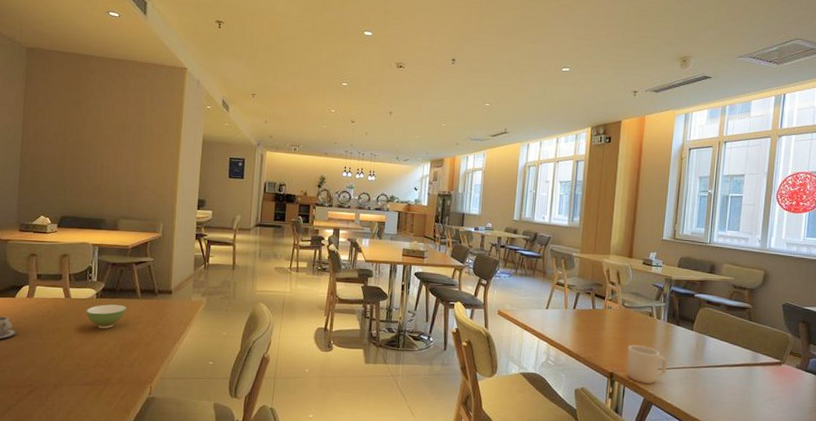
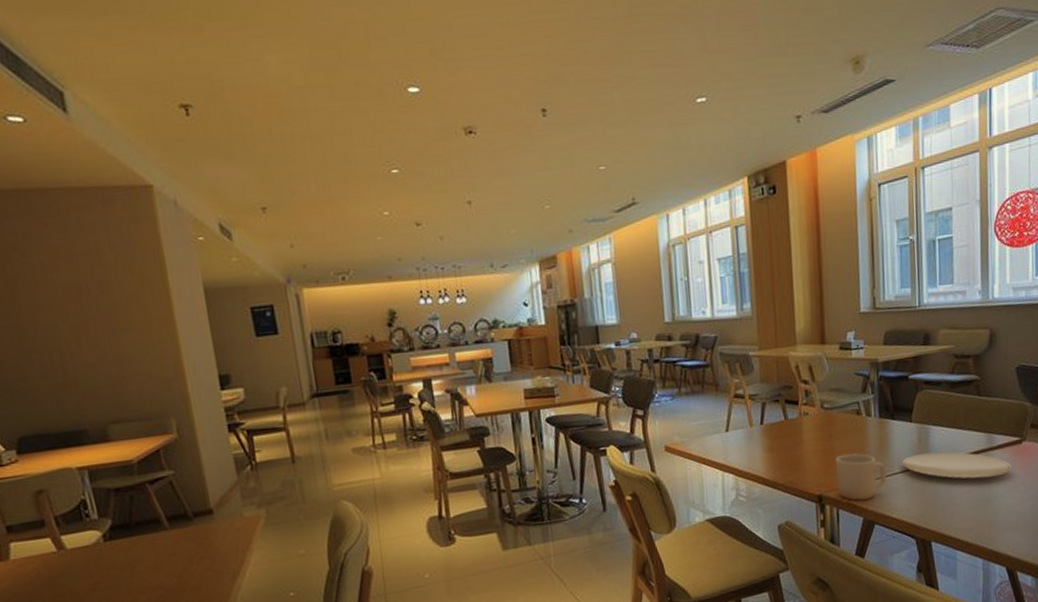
bowl: present [86,304,126,329] -> none [93,543,153,582]
plate: none [681,356,771,388] -> present [902,451,1012,479]

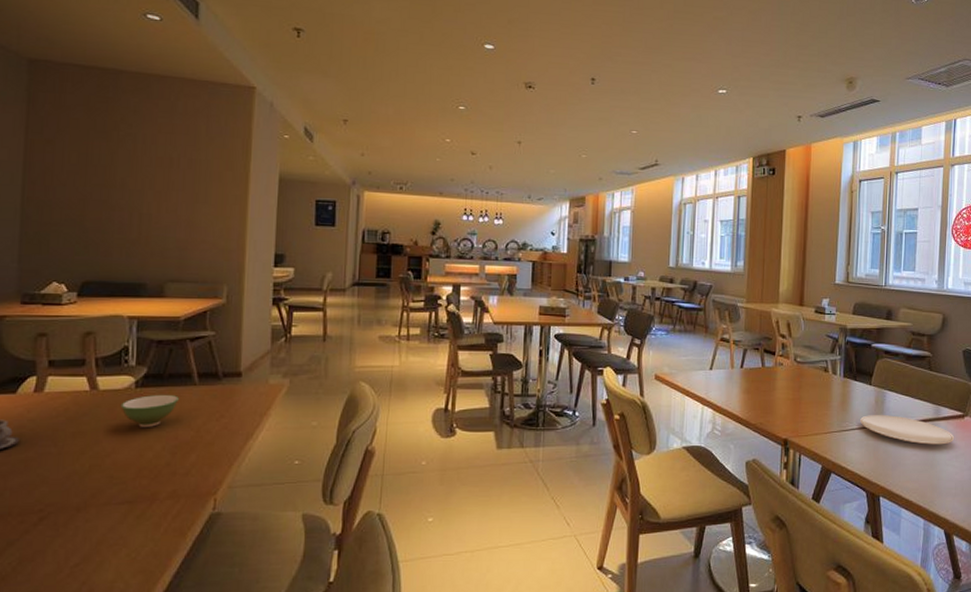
bowl: none [93,543,153,582] -> present [120,394,179,428]
mug: present [834,453,886,501] -> none [801,405,845,449]

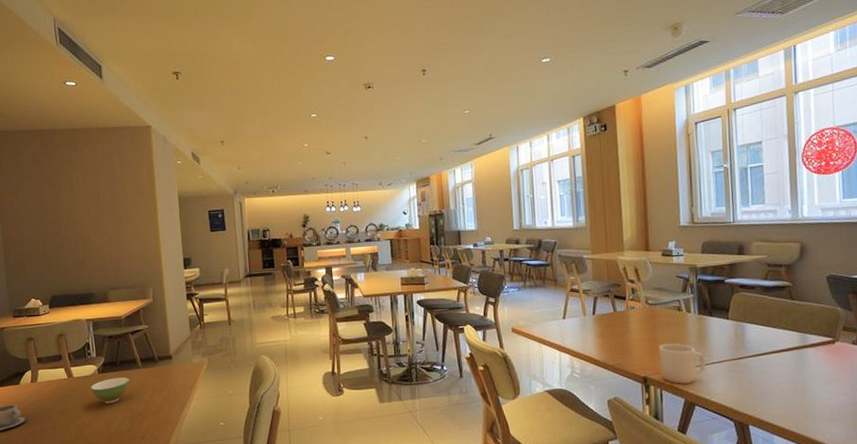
mug: none [801,405,845,449] -> present [658,343,706,384]
plate: present [860,415,955,445] -> none [720,346,826,373]

